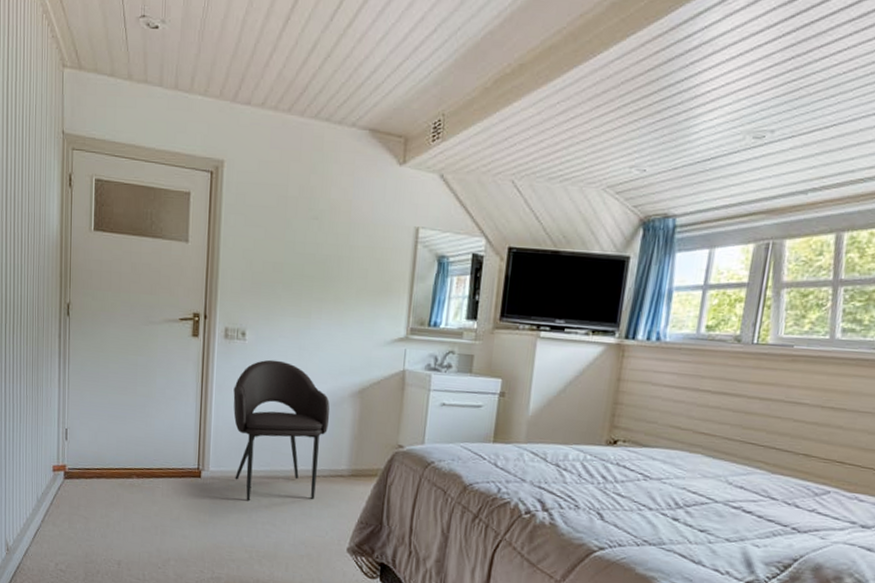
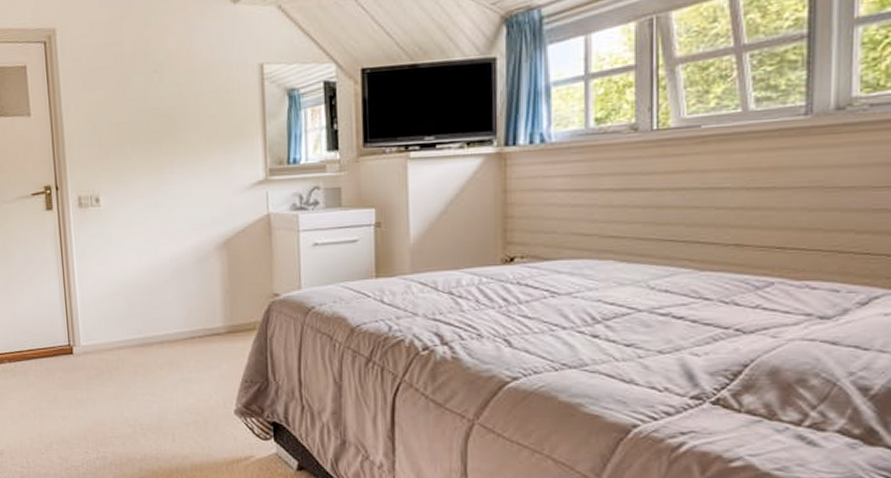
armchair: present [233,359,330,501] -> none [94,222,198,373]

